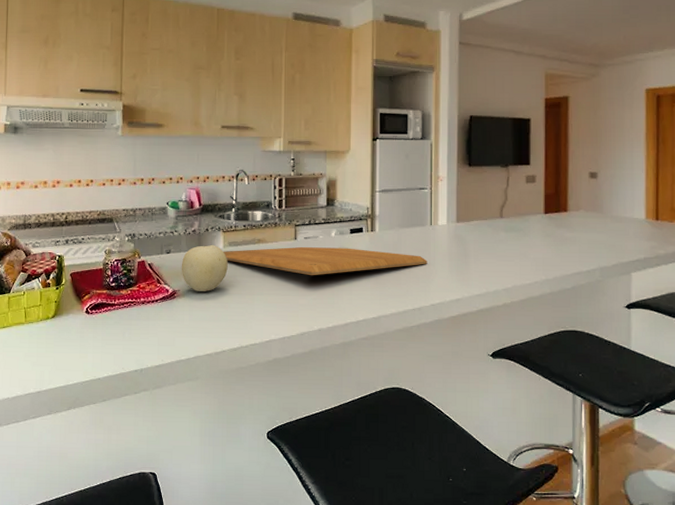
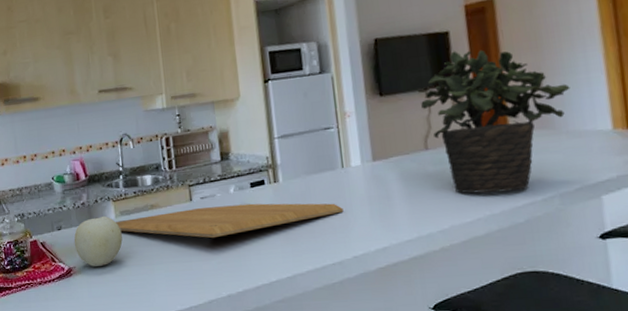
potted plant: none [502,136,618,261] -> present [421,50,570,194]

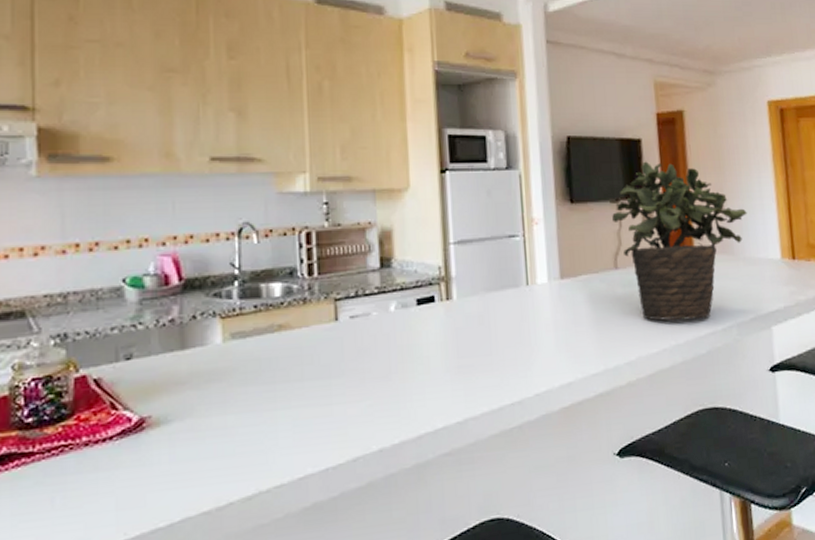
fruit: present [73,215,123,267] -> none [151,338,231,415]
chopping board: present [115,203,344,238] -> none [221,326,526,372]

